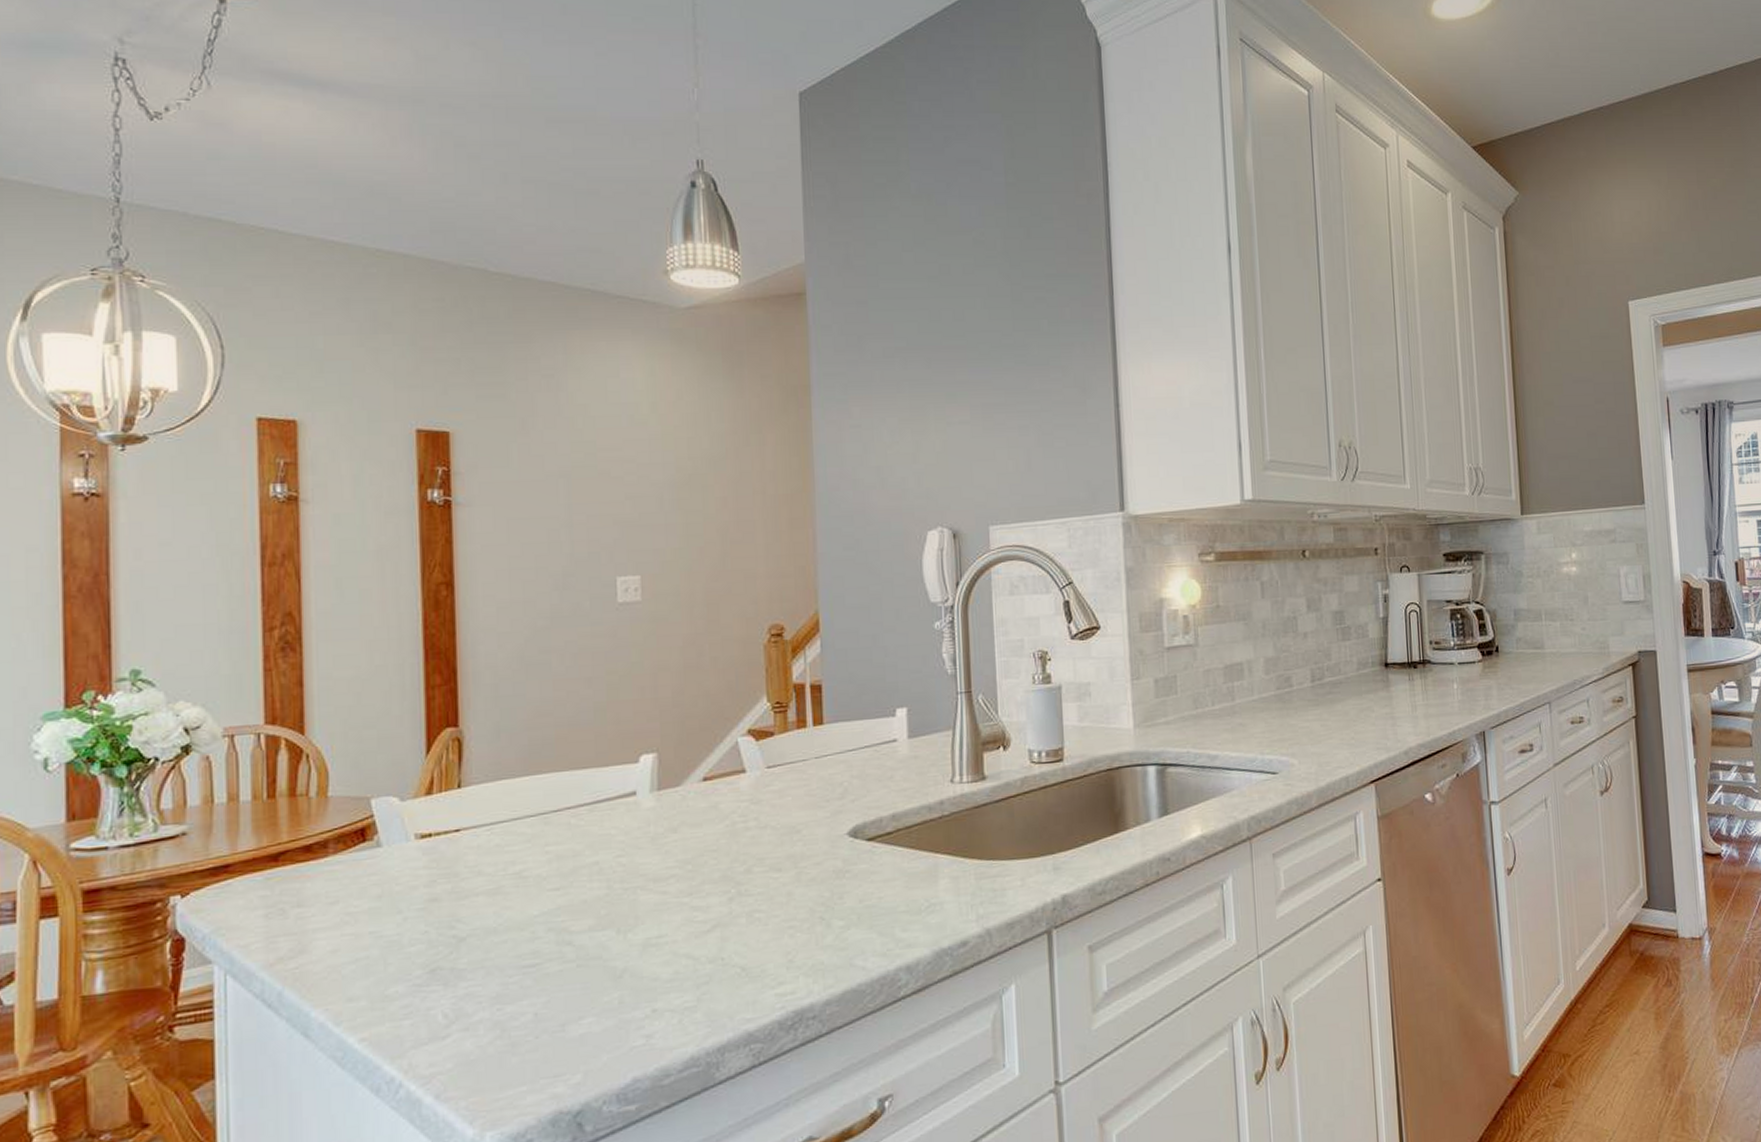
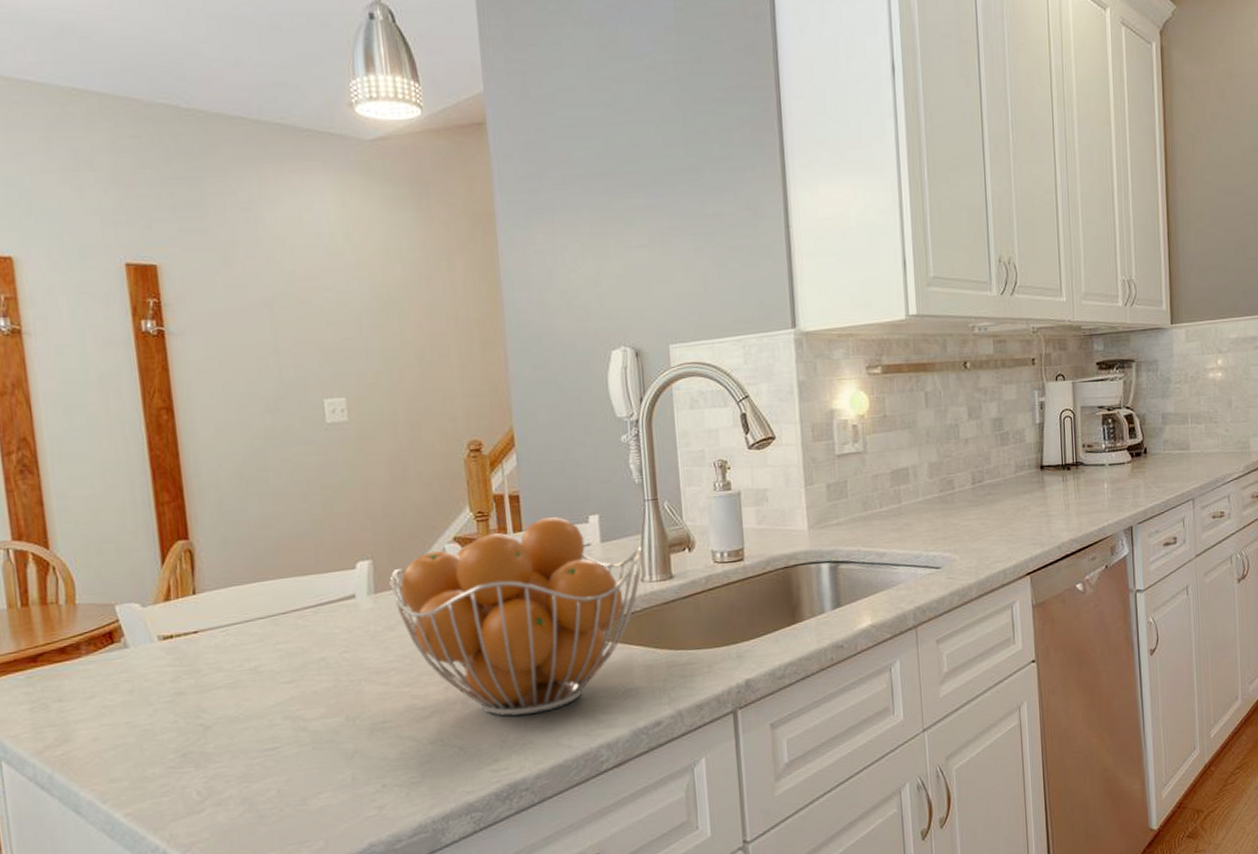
fruit basket: none [675,709,954,933] -> present [389,517,643,716]

